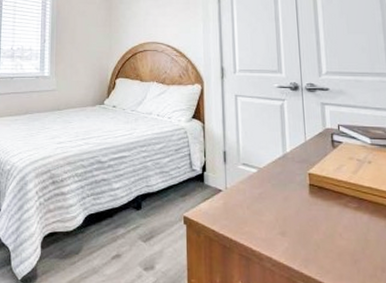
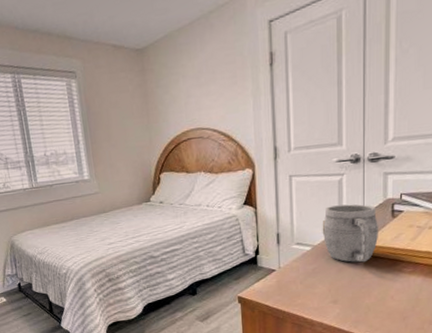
mug: none [266,129,321,192] -> present [322,204,378,263]

